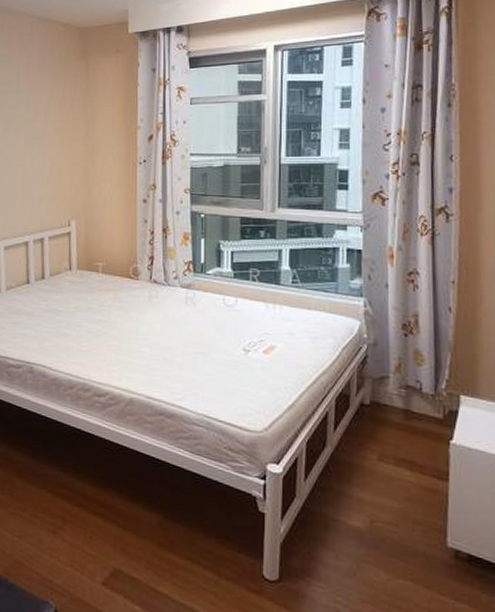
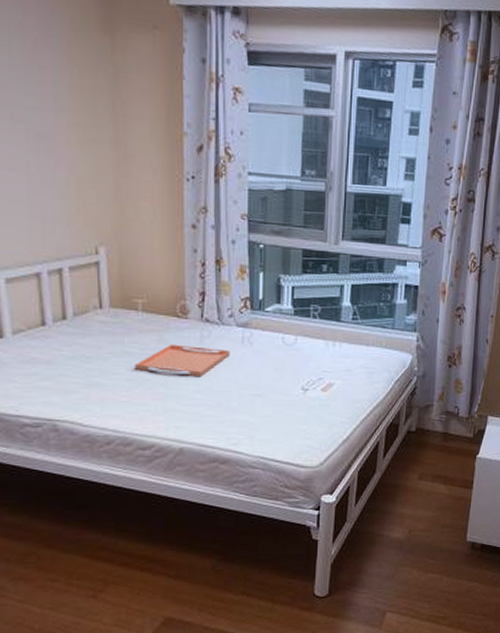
serving tray: none [95,302,175,333] -> present [135,344,230,377]

